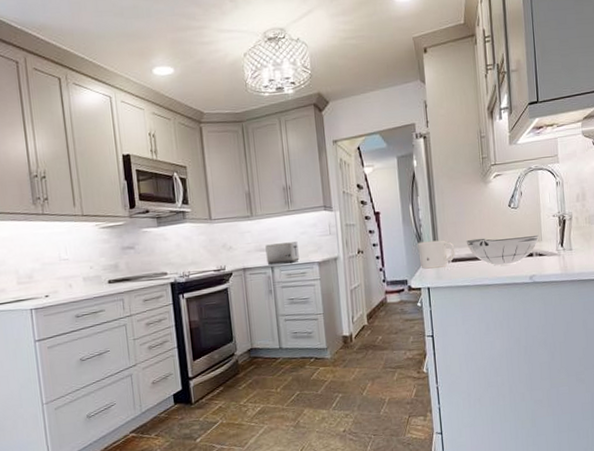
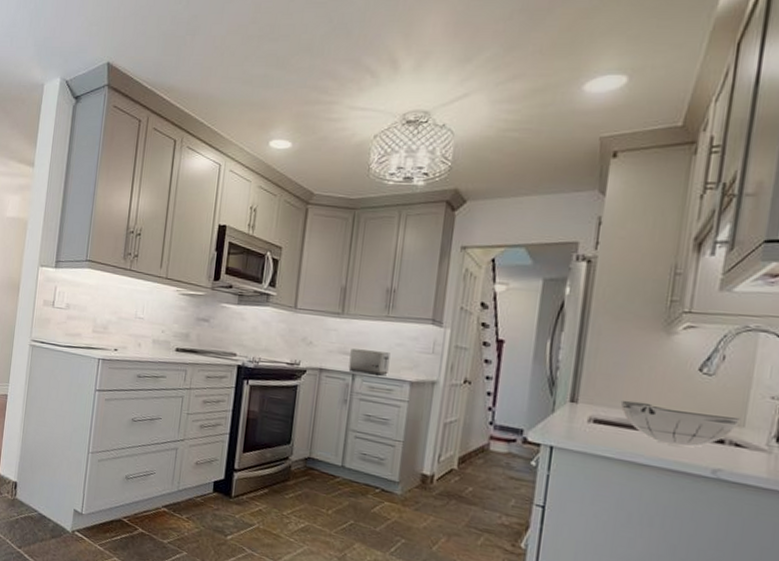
mug: present [417,239,455,269] -> none [546,387,602,427]

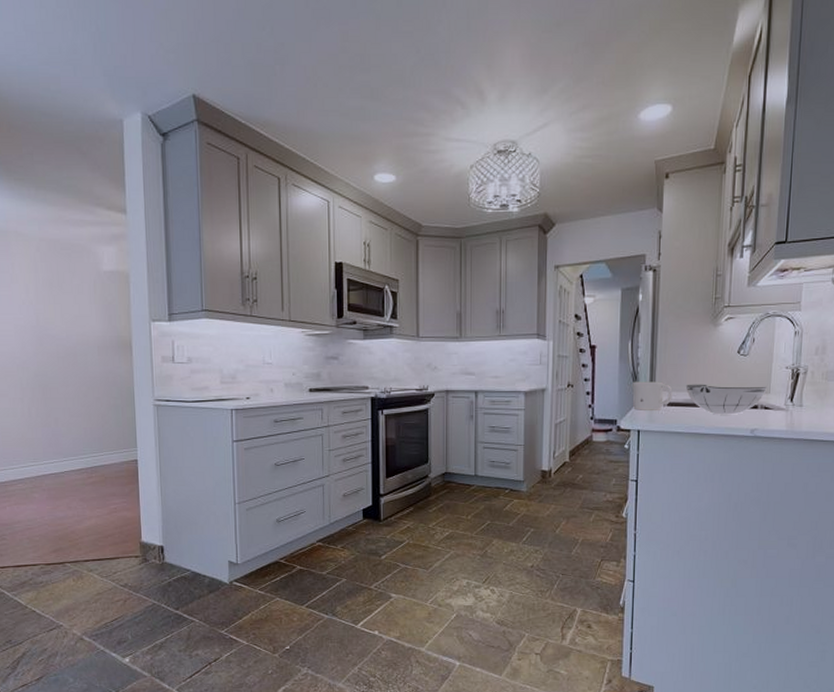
toaster: present [348,348,391,376] -> none [471,368,505,390]
mug: none [546,387,602,427] -> present [632,381,673,410]

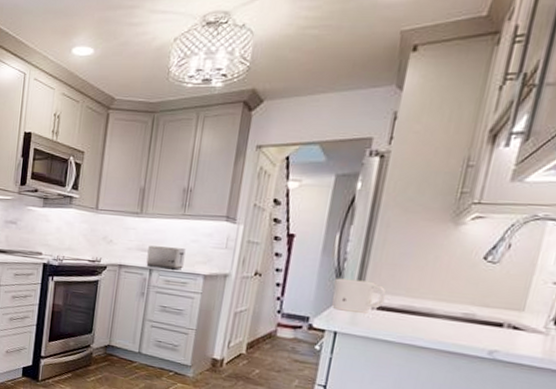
toaster: none [471,368,505,390] -> present [146,245,186,270]
bowl: present [685,384,767,415] -> none [404,288,521,331]

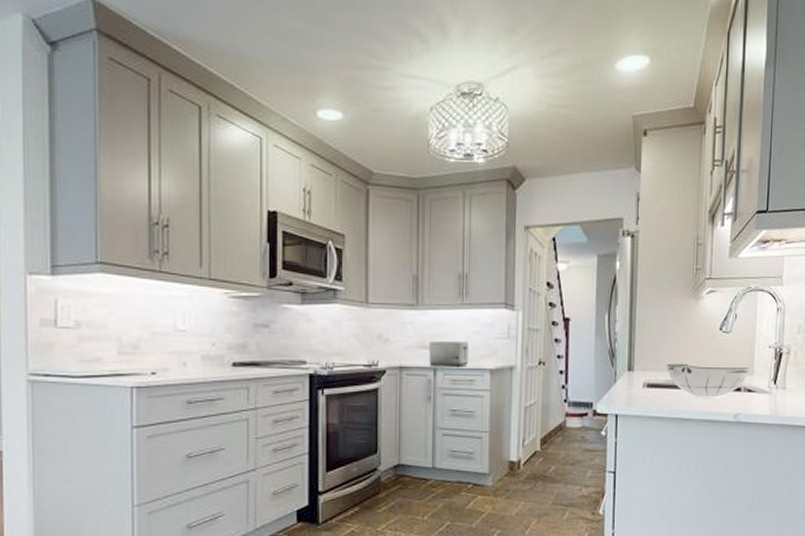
mug: present [331,278,386,313] -> none [609,359,652,392]
bowl: none [404,288,521,331] -> present [666,363,750,398]

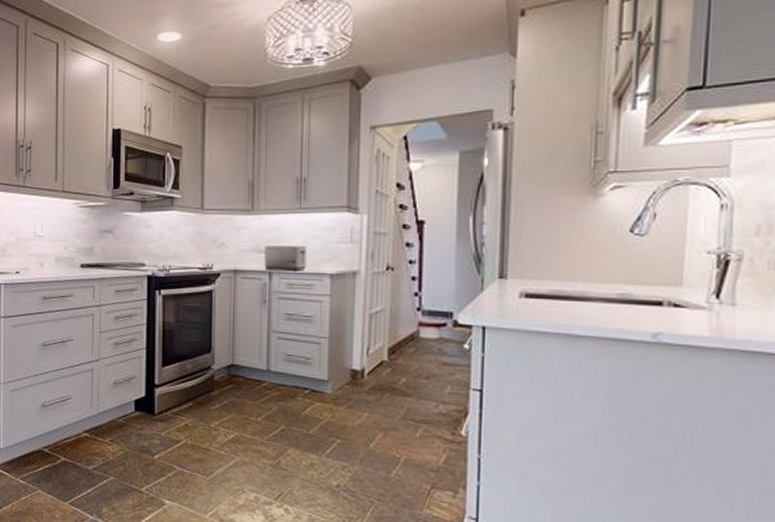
bowl: present [666,363,750,398] -> none [551,270,677,313]

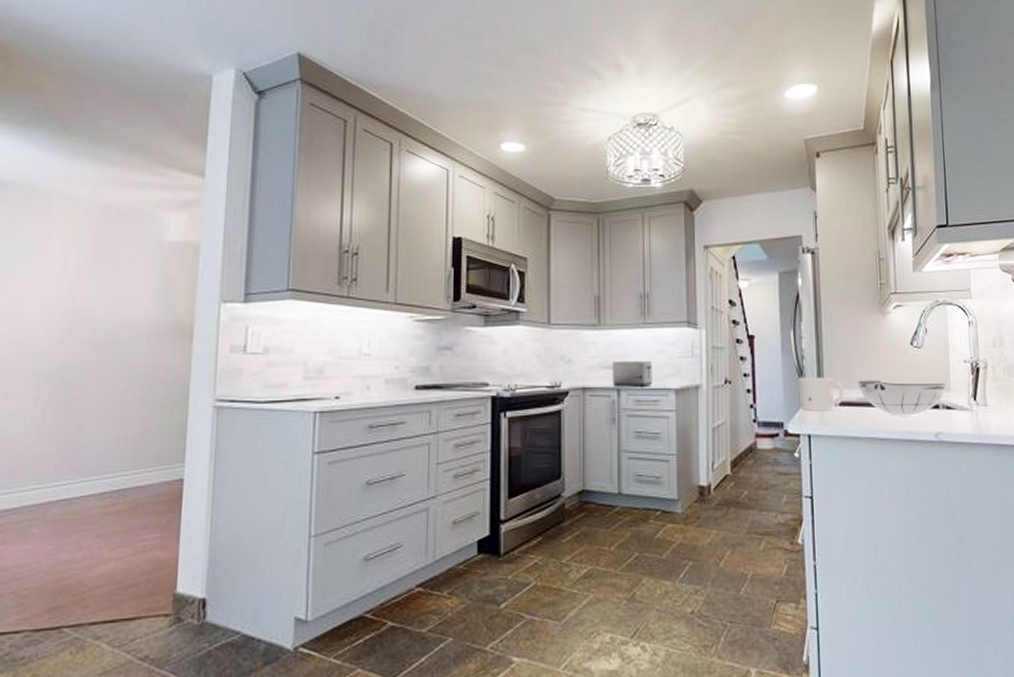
mug: none [474,266,532,303] -> present [798,377,844,411]
bowl: none [551,270,677,313] -> present [857,380,947,416]

